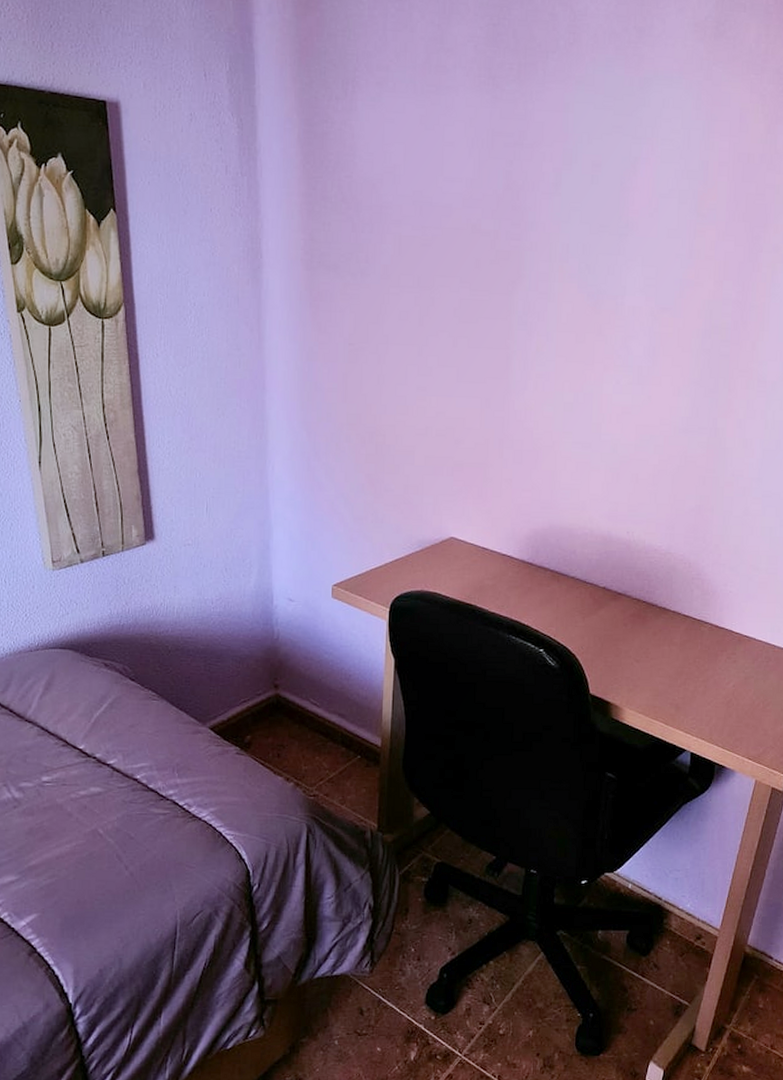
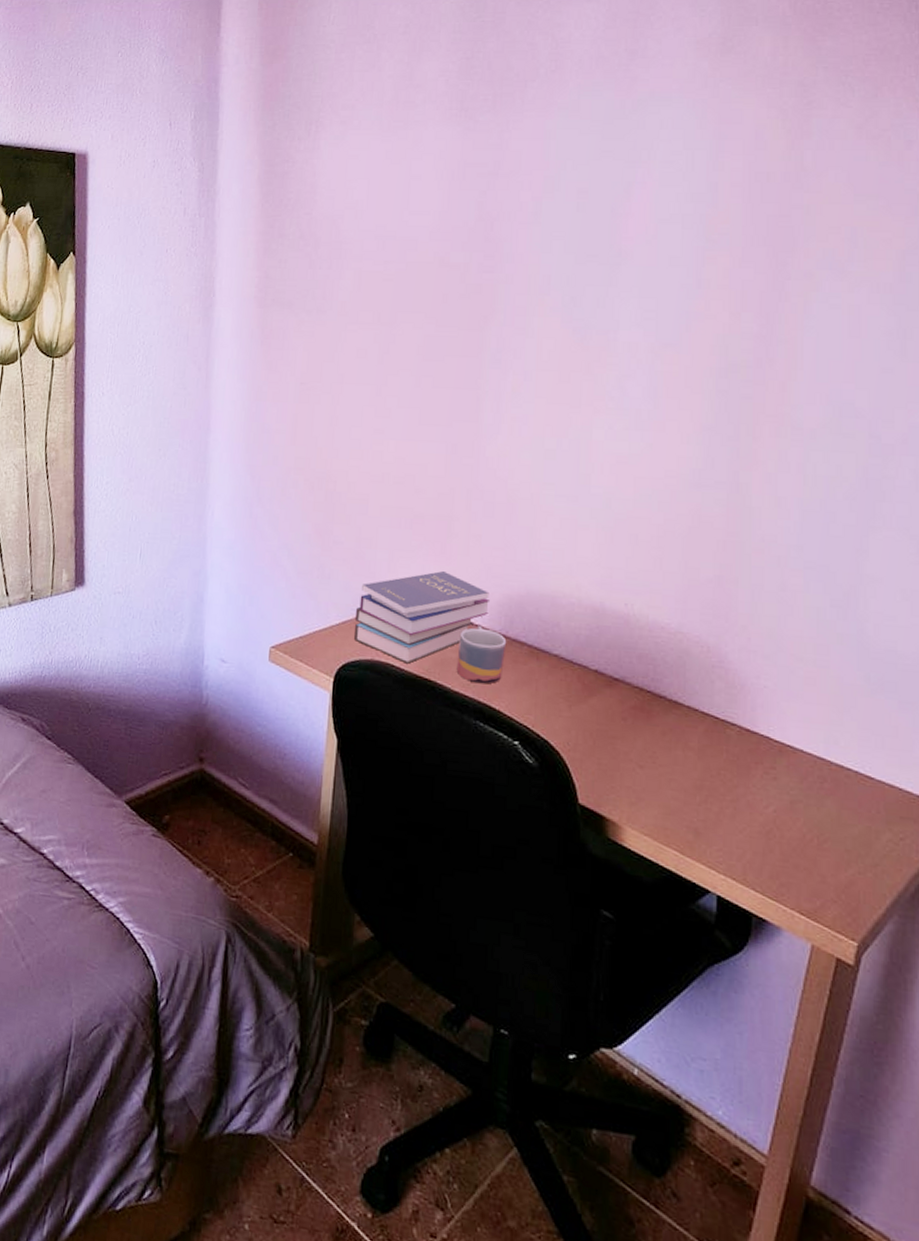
books: none [406,512,519,592] -> present [354,571,490,664]
mug: none [492,557,534,605] -> present [456,626,507,684]

